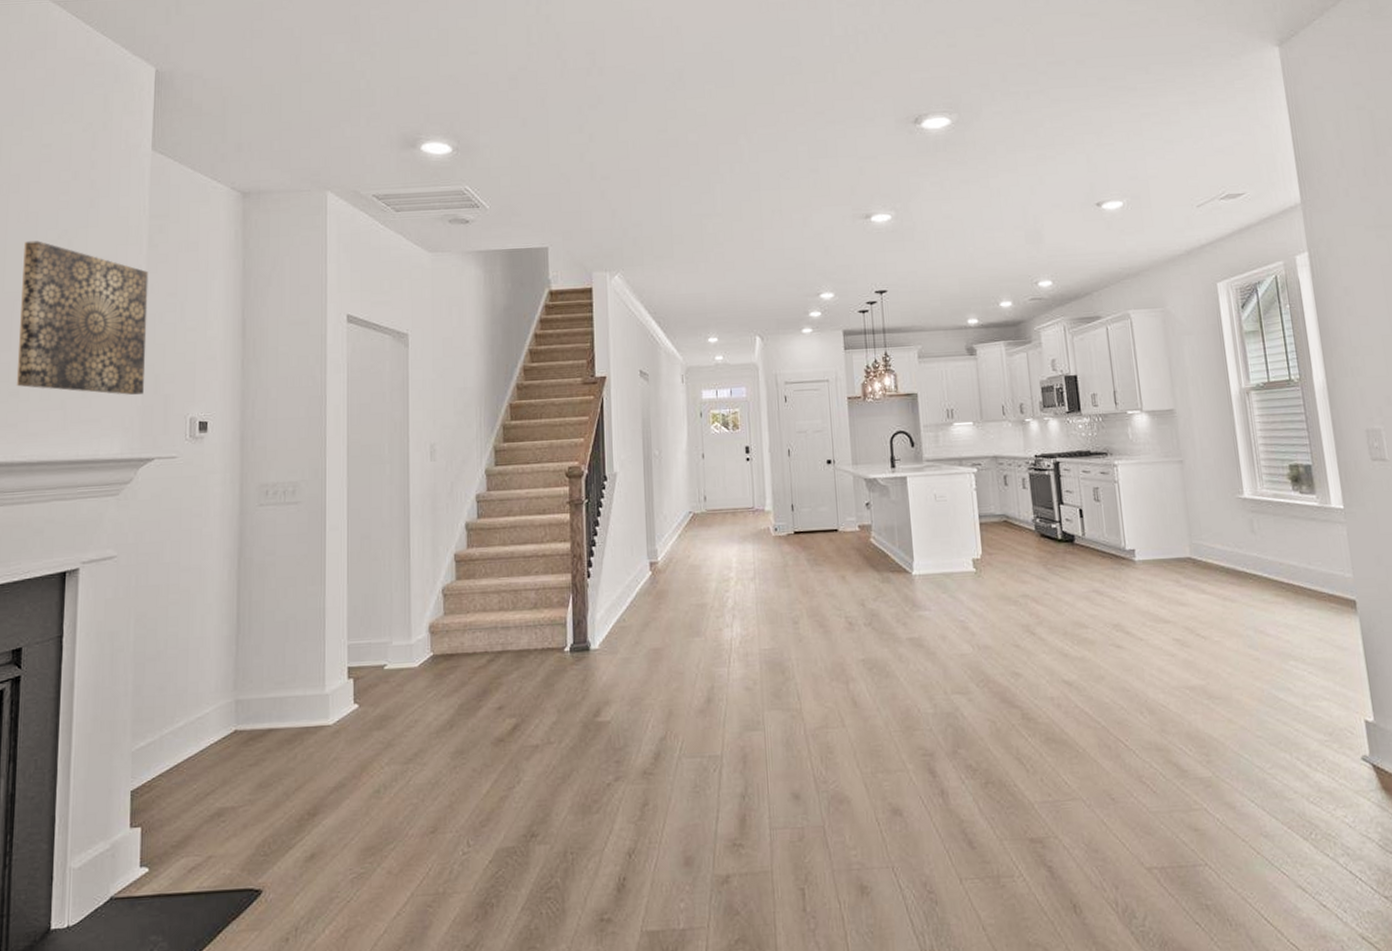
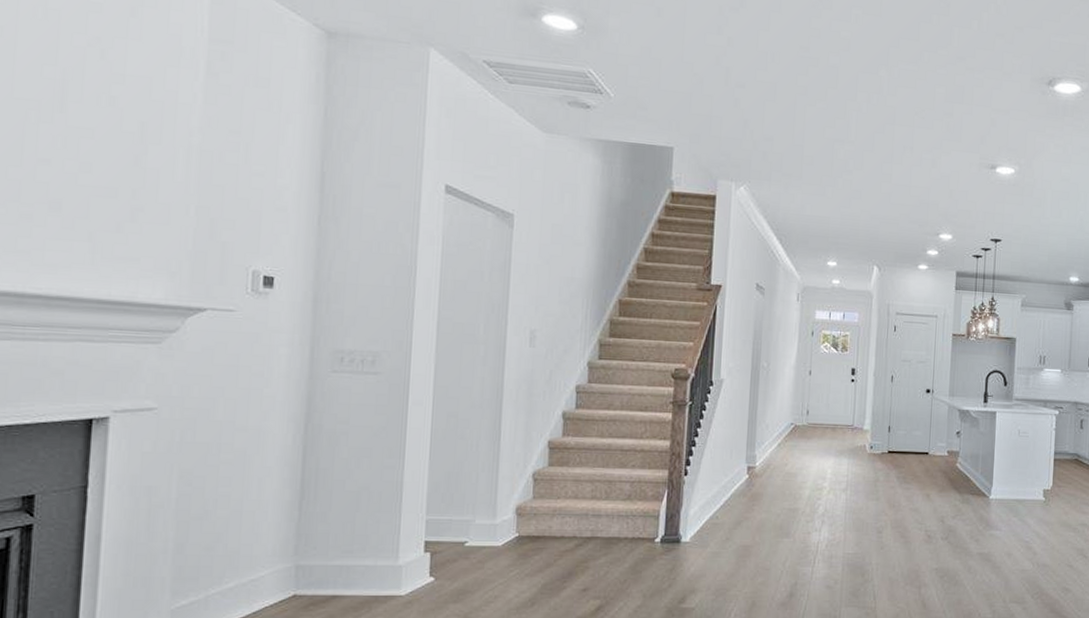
wall art: present [16,241,149,395] -> none [29,42,206,238]

